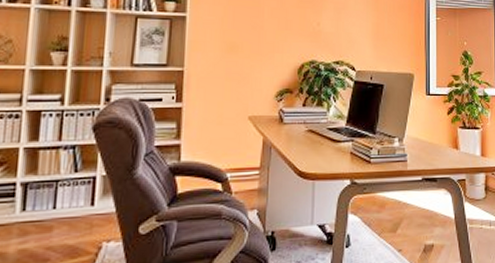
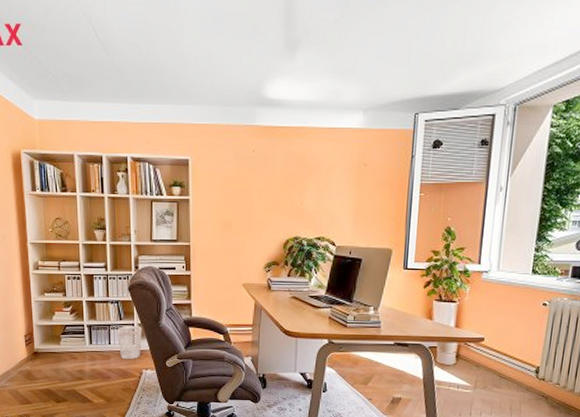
wastebasket: none [68,178,107,230] -> present [117,325,142,360]

